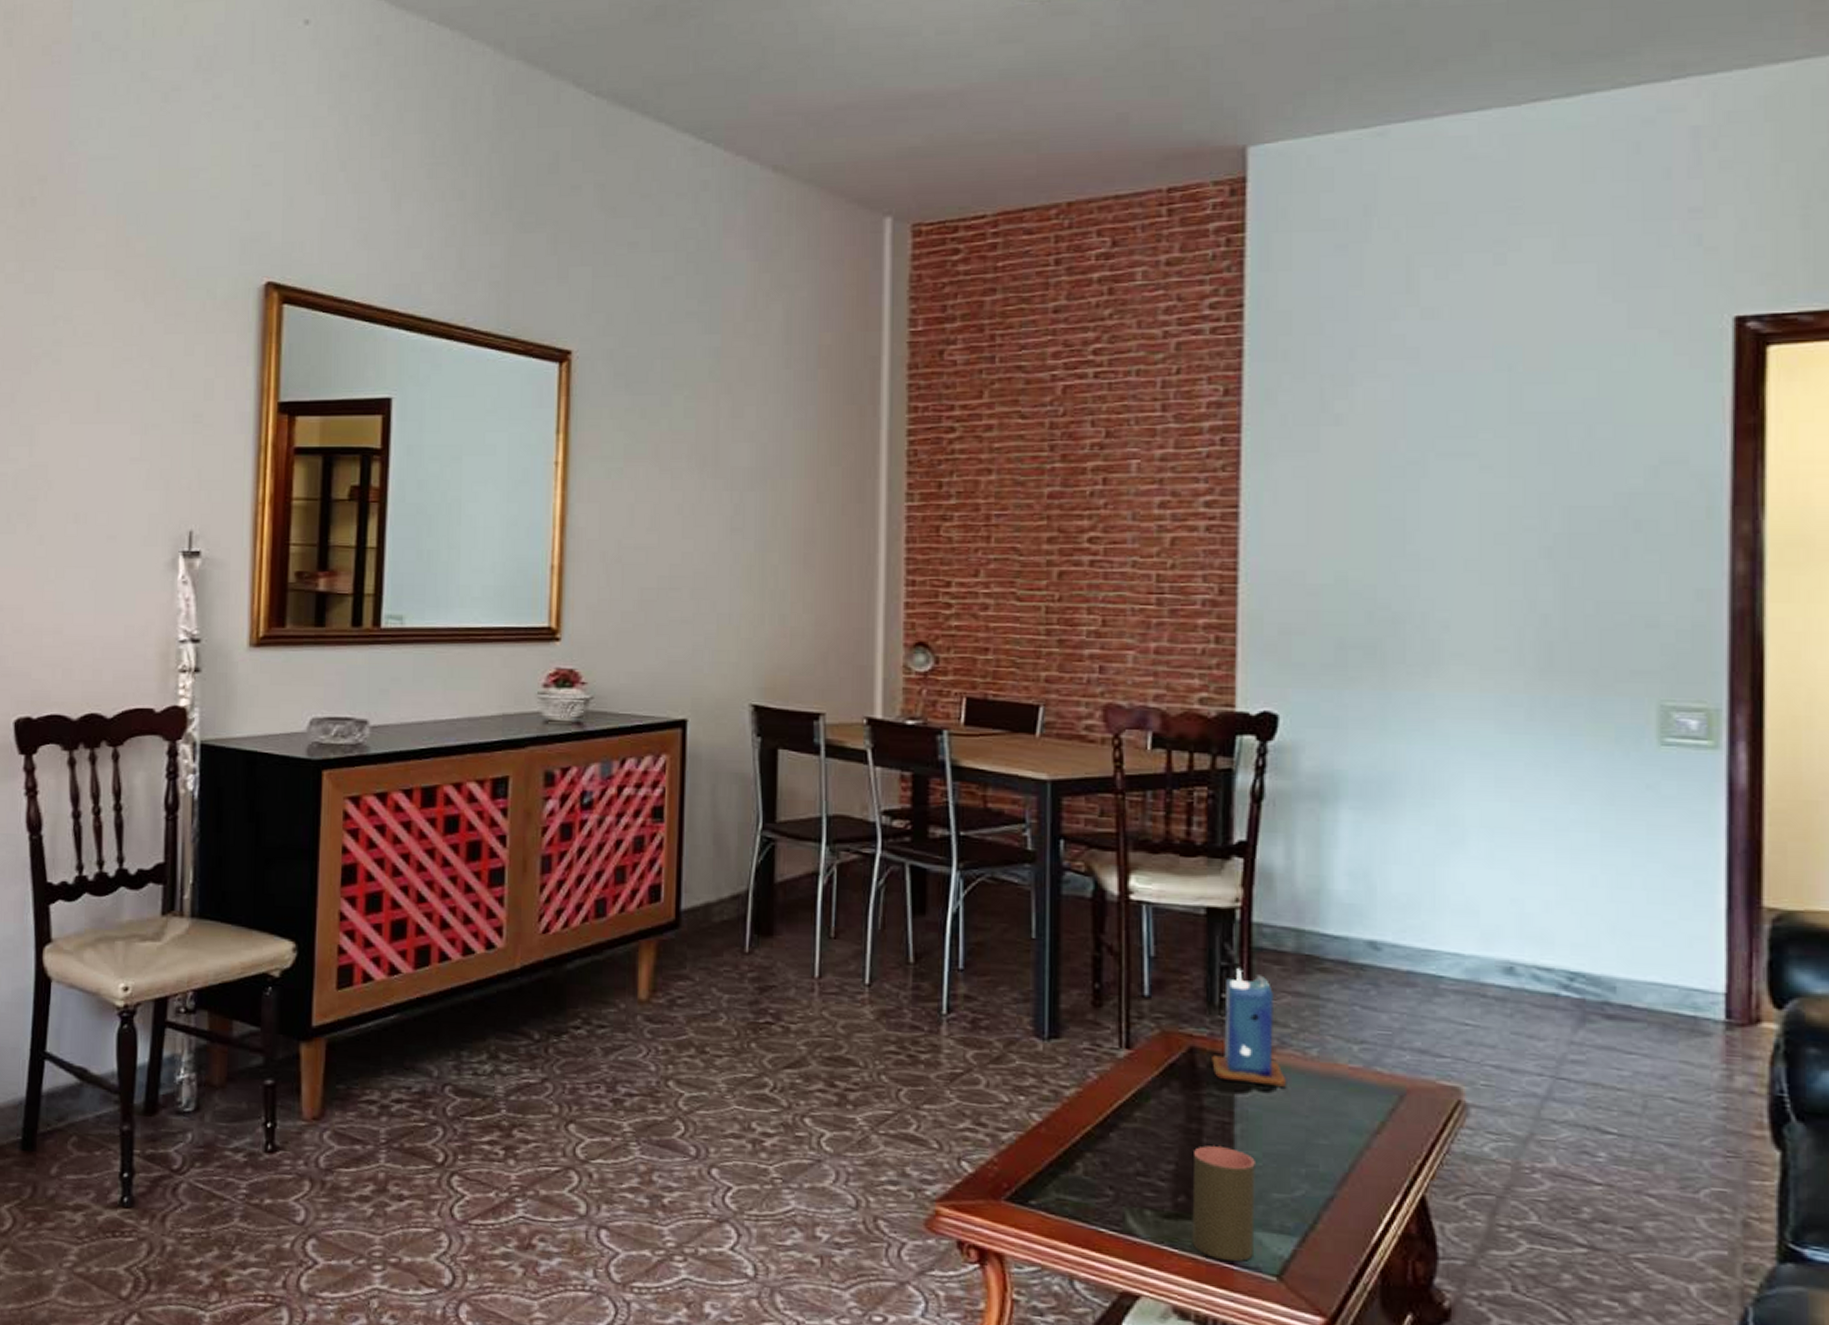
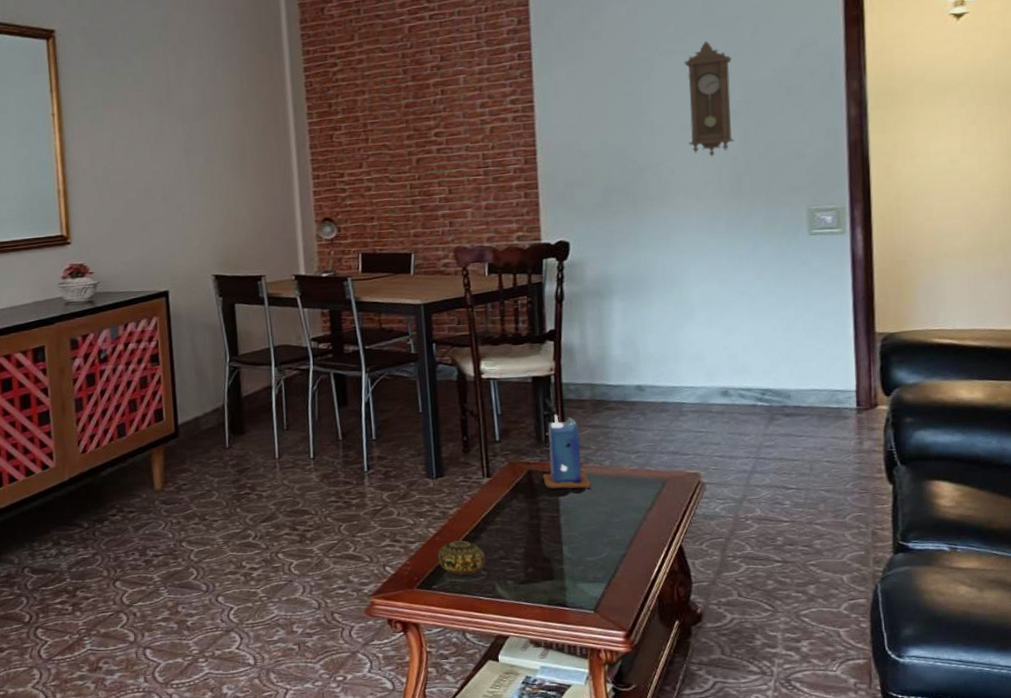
decorative ball: none [1040,1137,1113,1192] -> present [437,540,485,575]
cup: present [1192,1145,1255,1262] -> none [536,532,578,606]
pendulum clock: none [1473,442,1549,613] -> present [684,40,734,157]

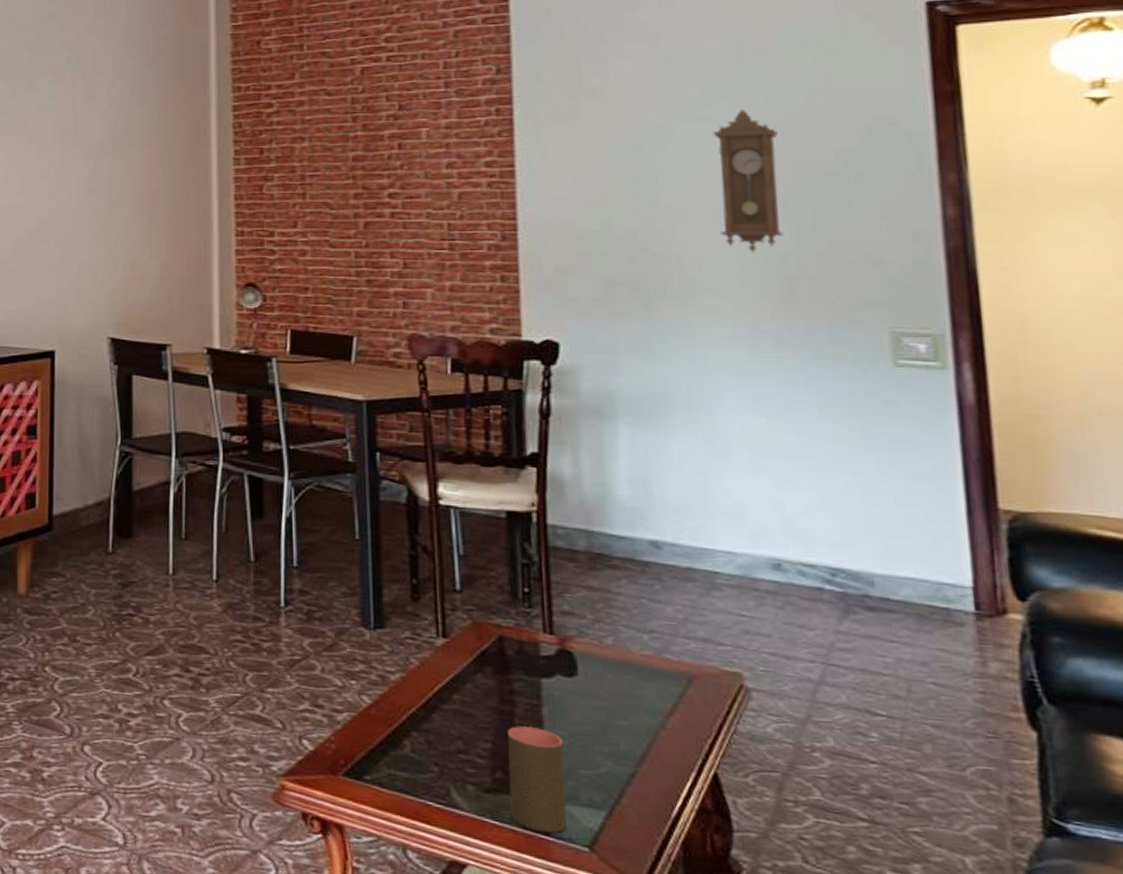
decorative ball: present [437,540,485,575] -> none [372,718,437,768]
cup: none [536,532,578,606] -> present [508,725,566,834]
candle: present [543,414,591,489] -> none [519,564,586,672]

